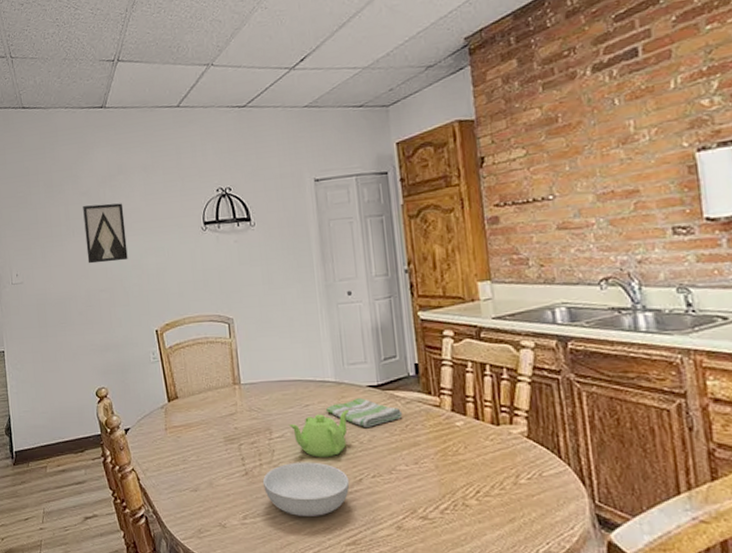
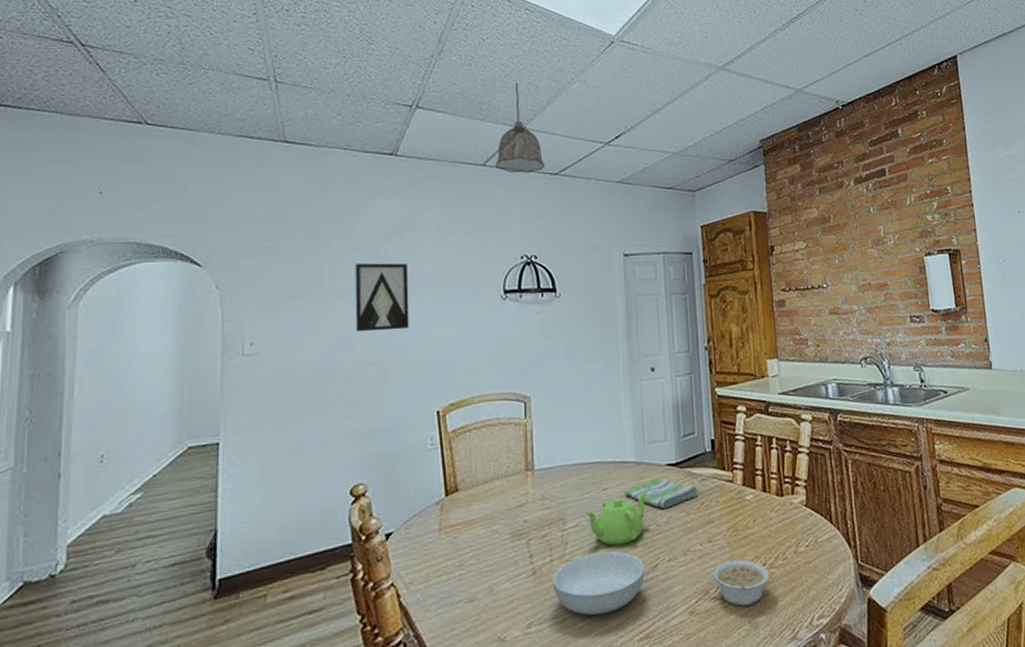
pendant lamp: none [188,20,233,111] -> present [495,82,544,173]
legume: none [418,483,485,529] -> present [711,558,770,606]

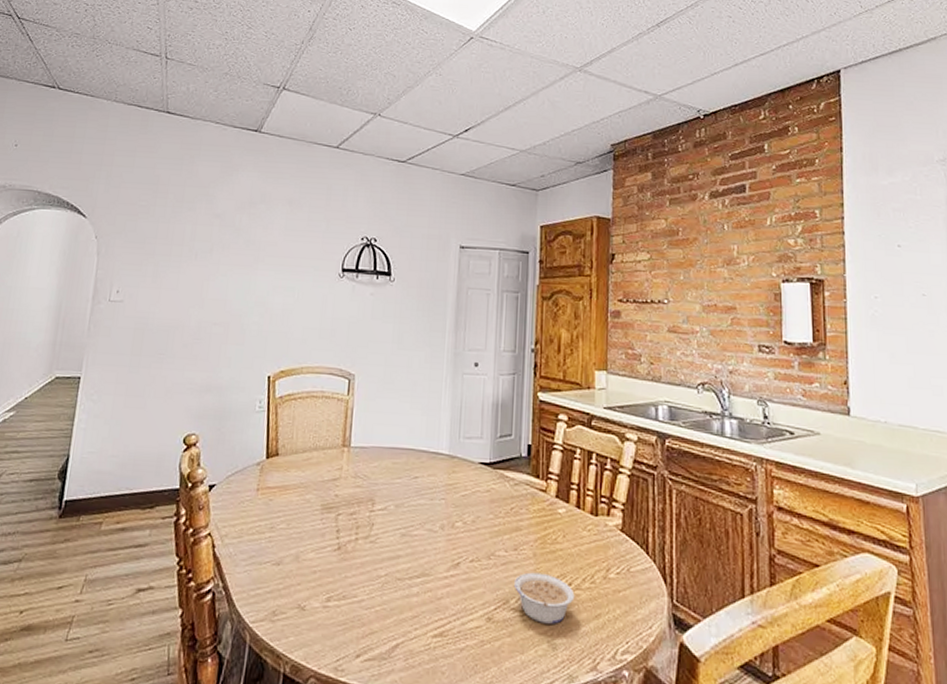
wall art: present [355,262,409,332] -> none [206,228,259,295]
pendant lamp: present [495,82,544,173] -> none [348,71,394,159]
serving bowl: present [552,551,645,615] -> none [354,539,447,602]
teapot: present [584,490,648,546] -> none [393,485,459,537]
dish towel: present [623,477,699,508] -> none [434,474,510,507]

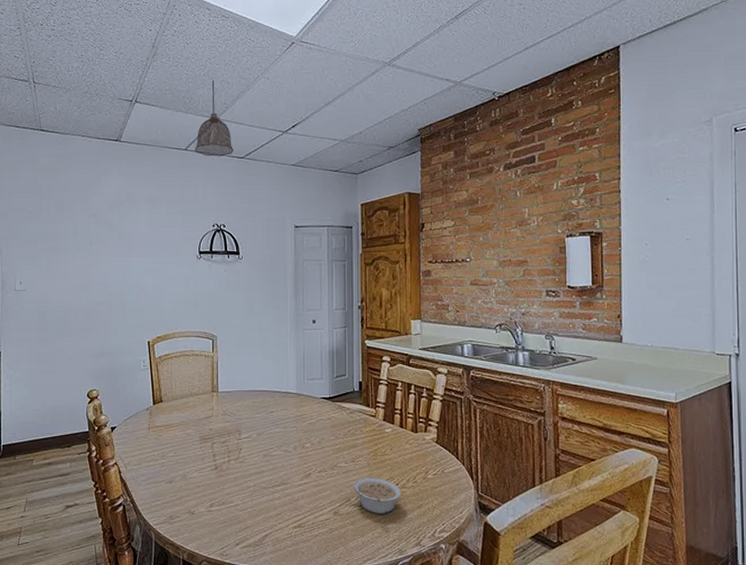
pendant lamp: none [348,71,394,159] -> present [195,80,233,157]

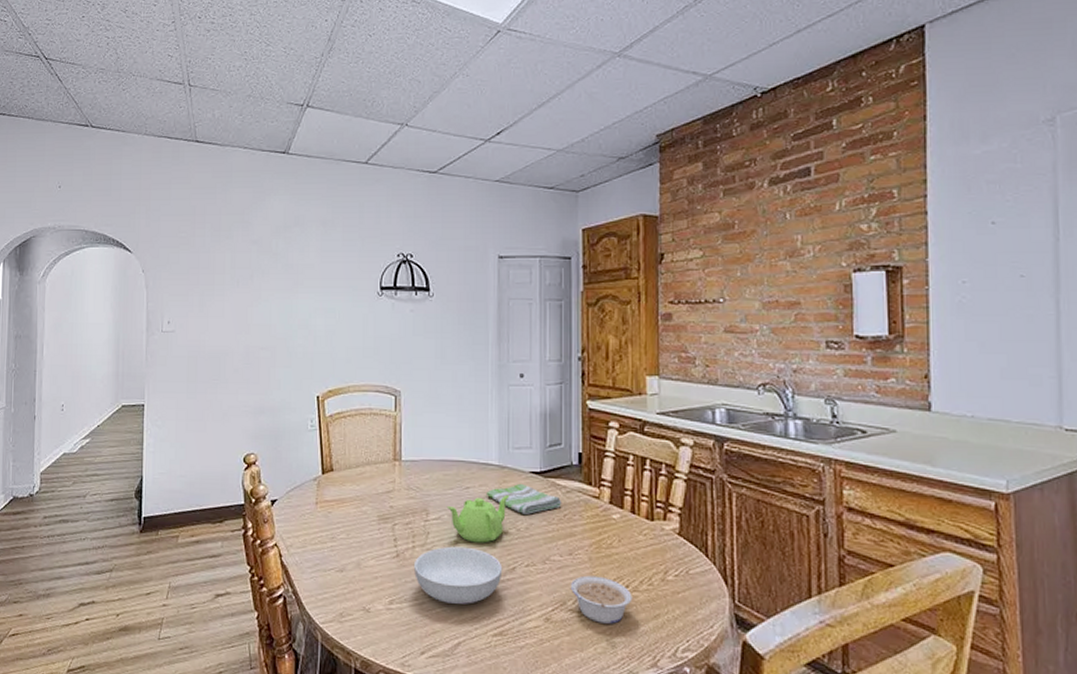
pendant lamp: present [195,80,233,157] -> none [377,78,424,172]
serving bowl: none [229,459,300,504] -> present [413,546,503,604]
teapot: none [255,416,306,455] -> present [446,494,510,543]
dish towel: none [286,407,347,431] -> present [485,483,562,514]

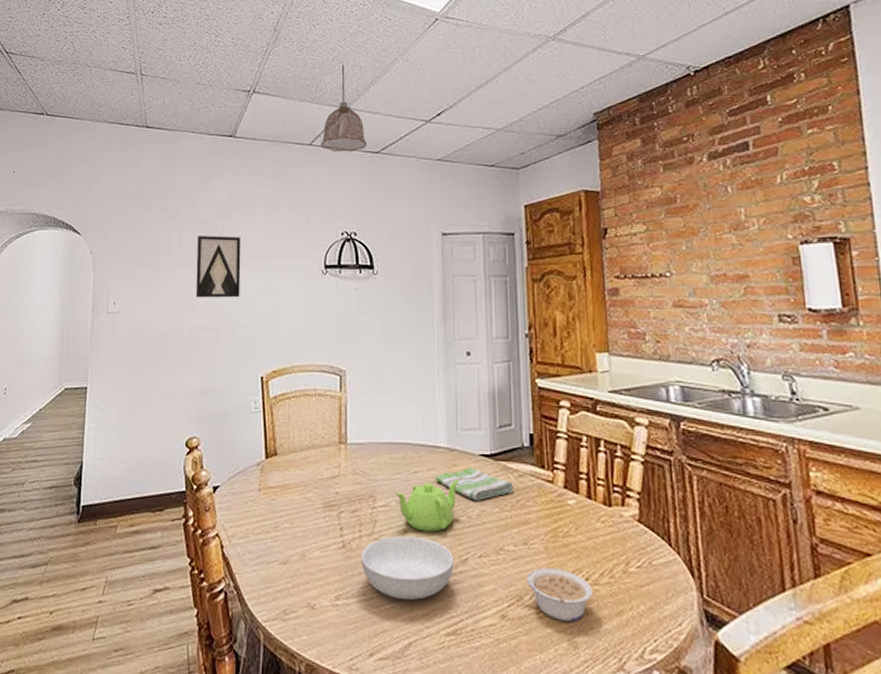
wall art: none [250,254,296,319] -> present [195,235,241,298]
pendant lamp: none [377,78,424,172] -> present [321,64,366,152]

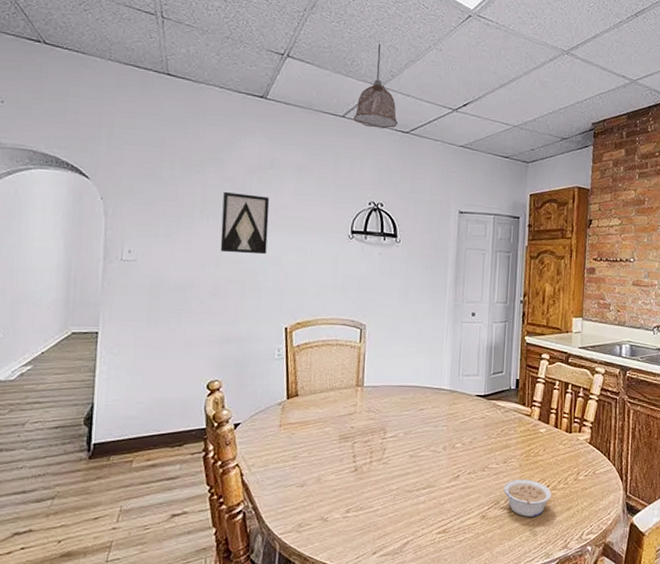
serving bowl: present [360,535,454,600] -> none [370,460,449,509]
teapot: present [394,479,460,532] -> none [402,414,458,456]
dish towel: present [434,467,515,500] -> none [437,405,501,431]

